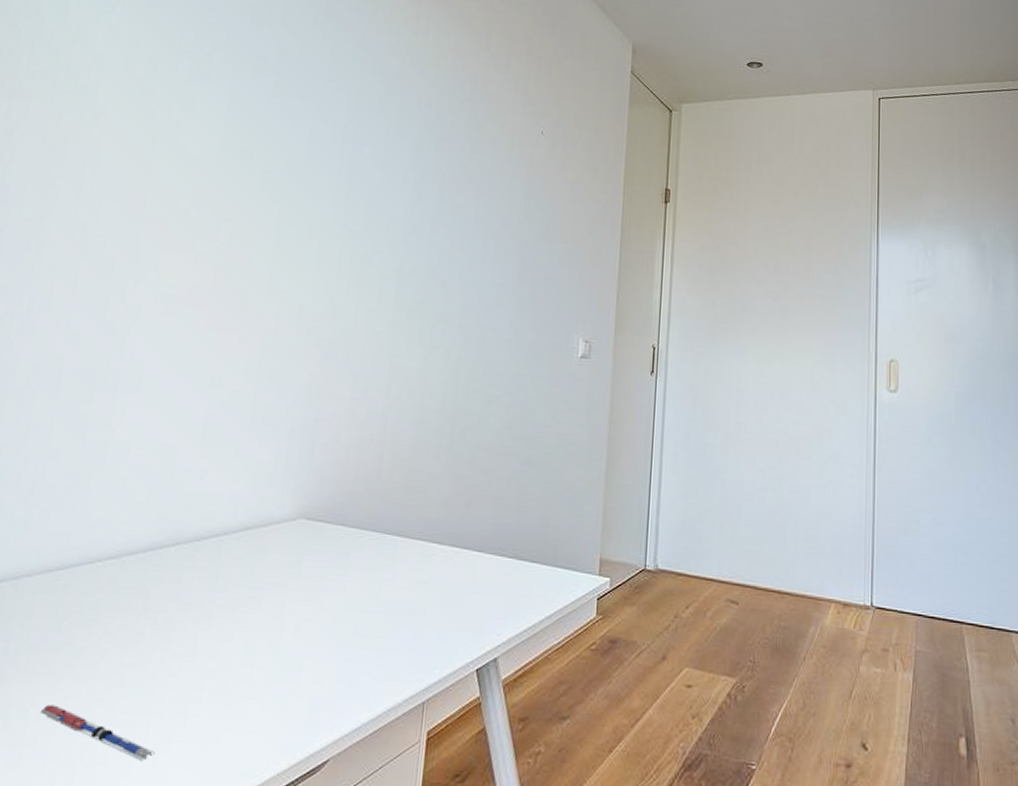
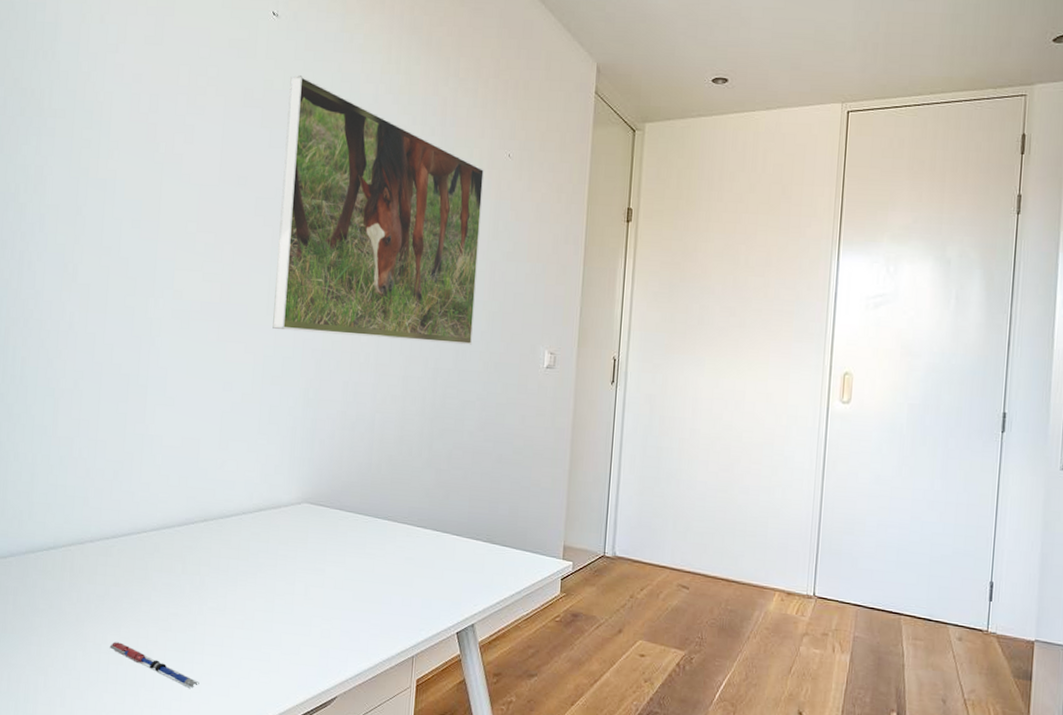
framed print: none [273,44,516,333] -> present [272,75,485,345]

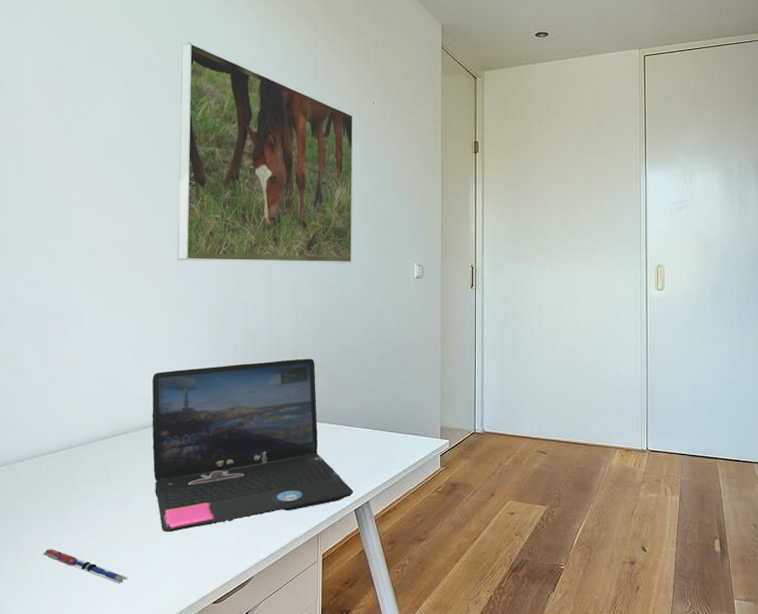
laptop: none [233,452,457,637] -> present [152,358,354,533]

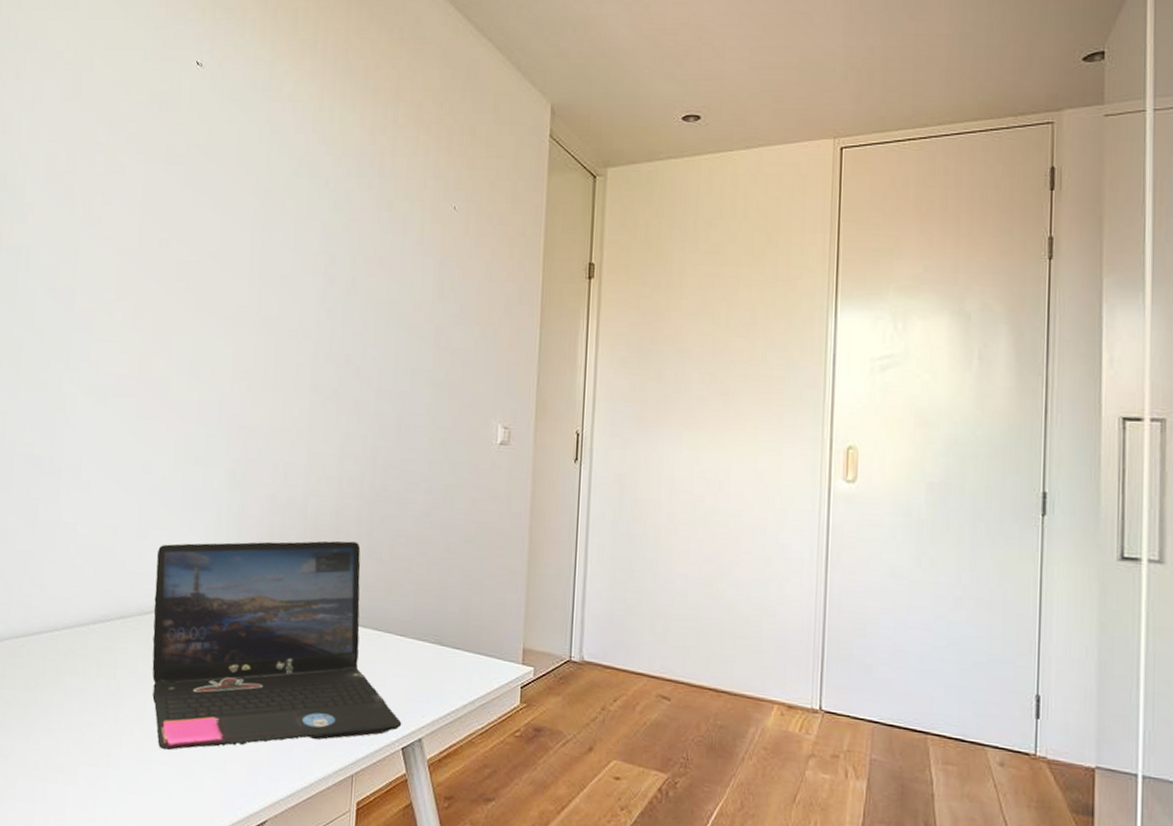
pen: present [43,549,128,583] -> none [17,753,115,808]
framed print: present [177,42,354,263] -> none [196,128,428,419]

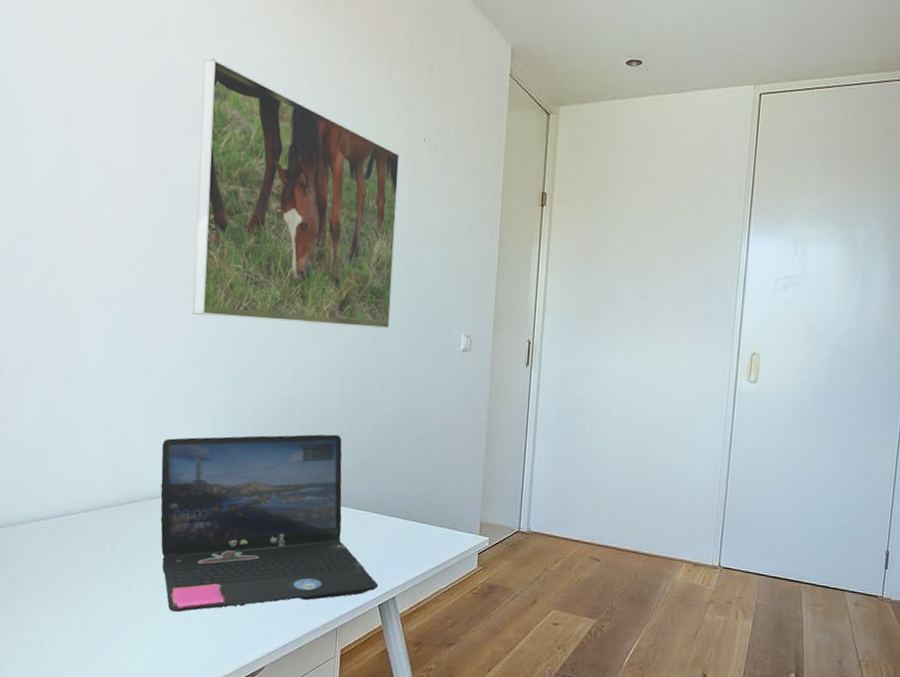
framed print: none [196,128,428,419] -> present [193,59,400,329]

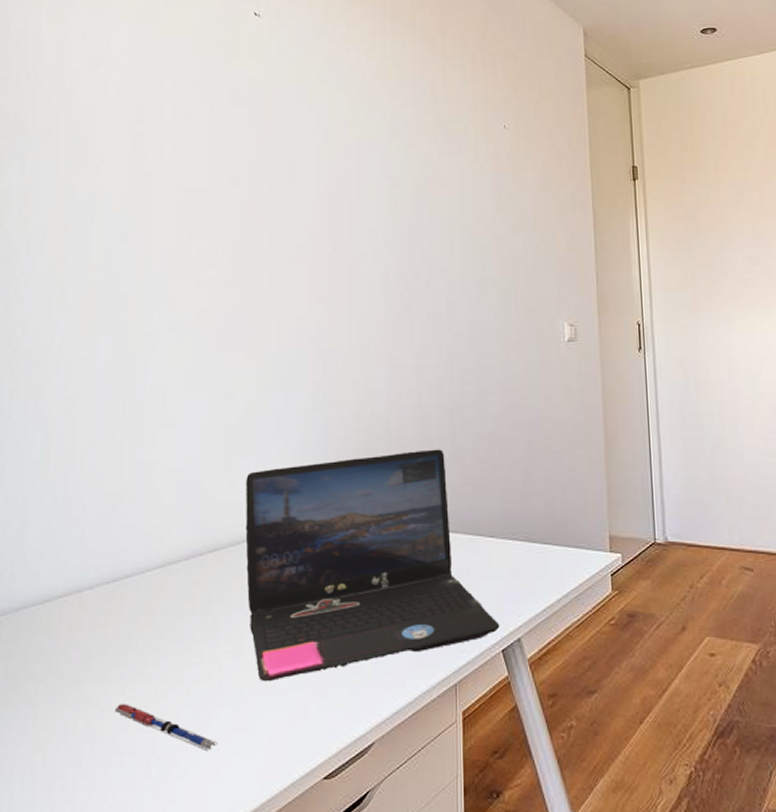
pen: none [44,618,132,661] -> present [114,704,218,750]
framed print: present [193,59,400,329] -> none [274,71,487,332]

